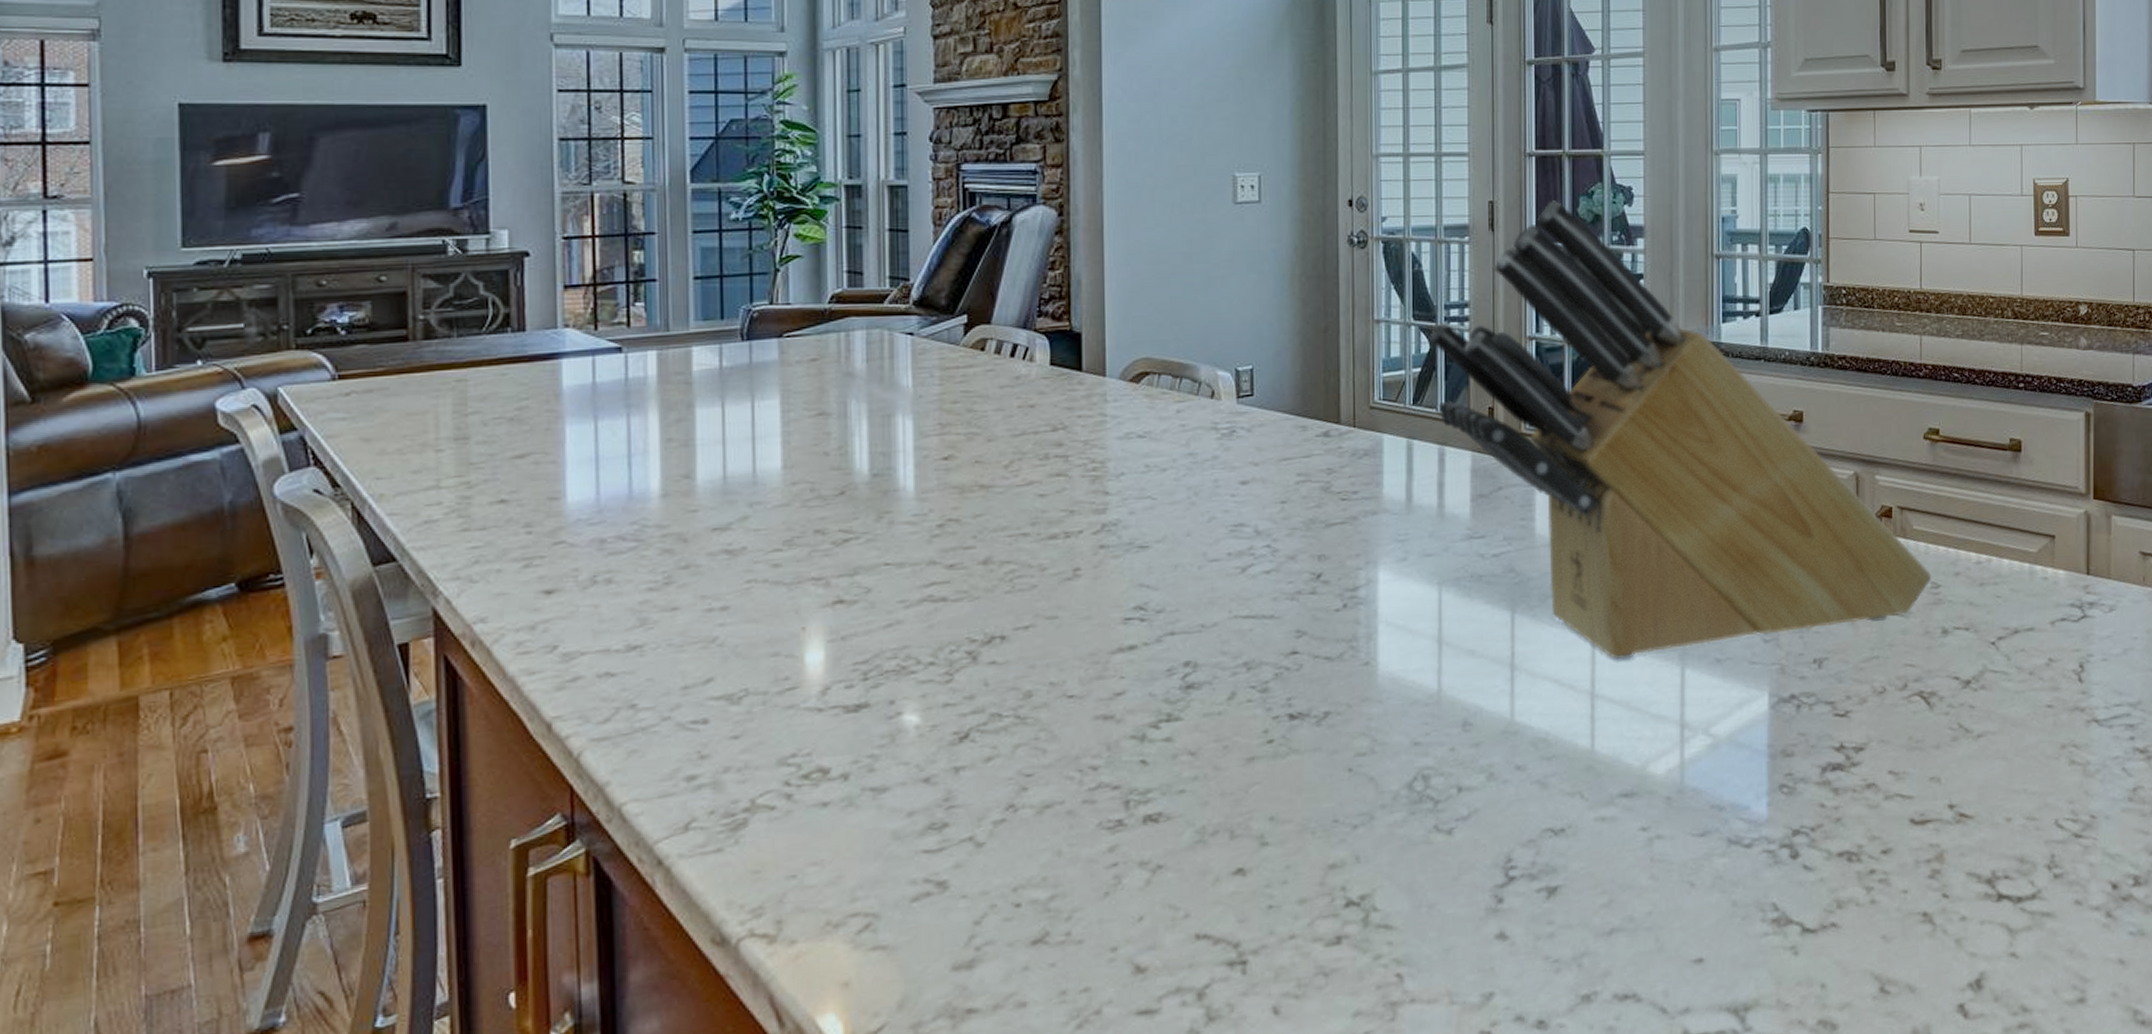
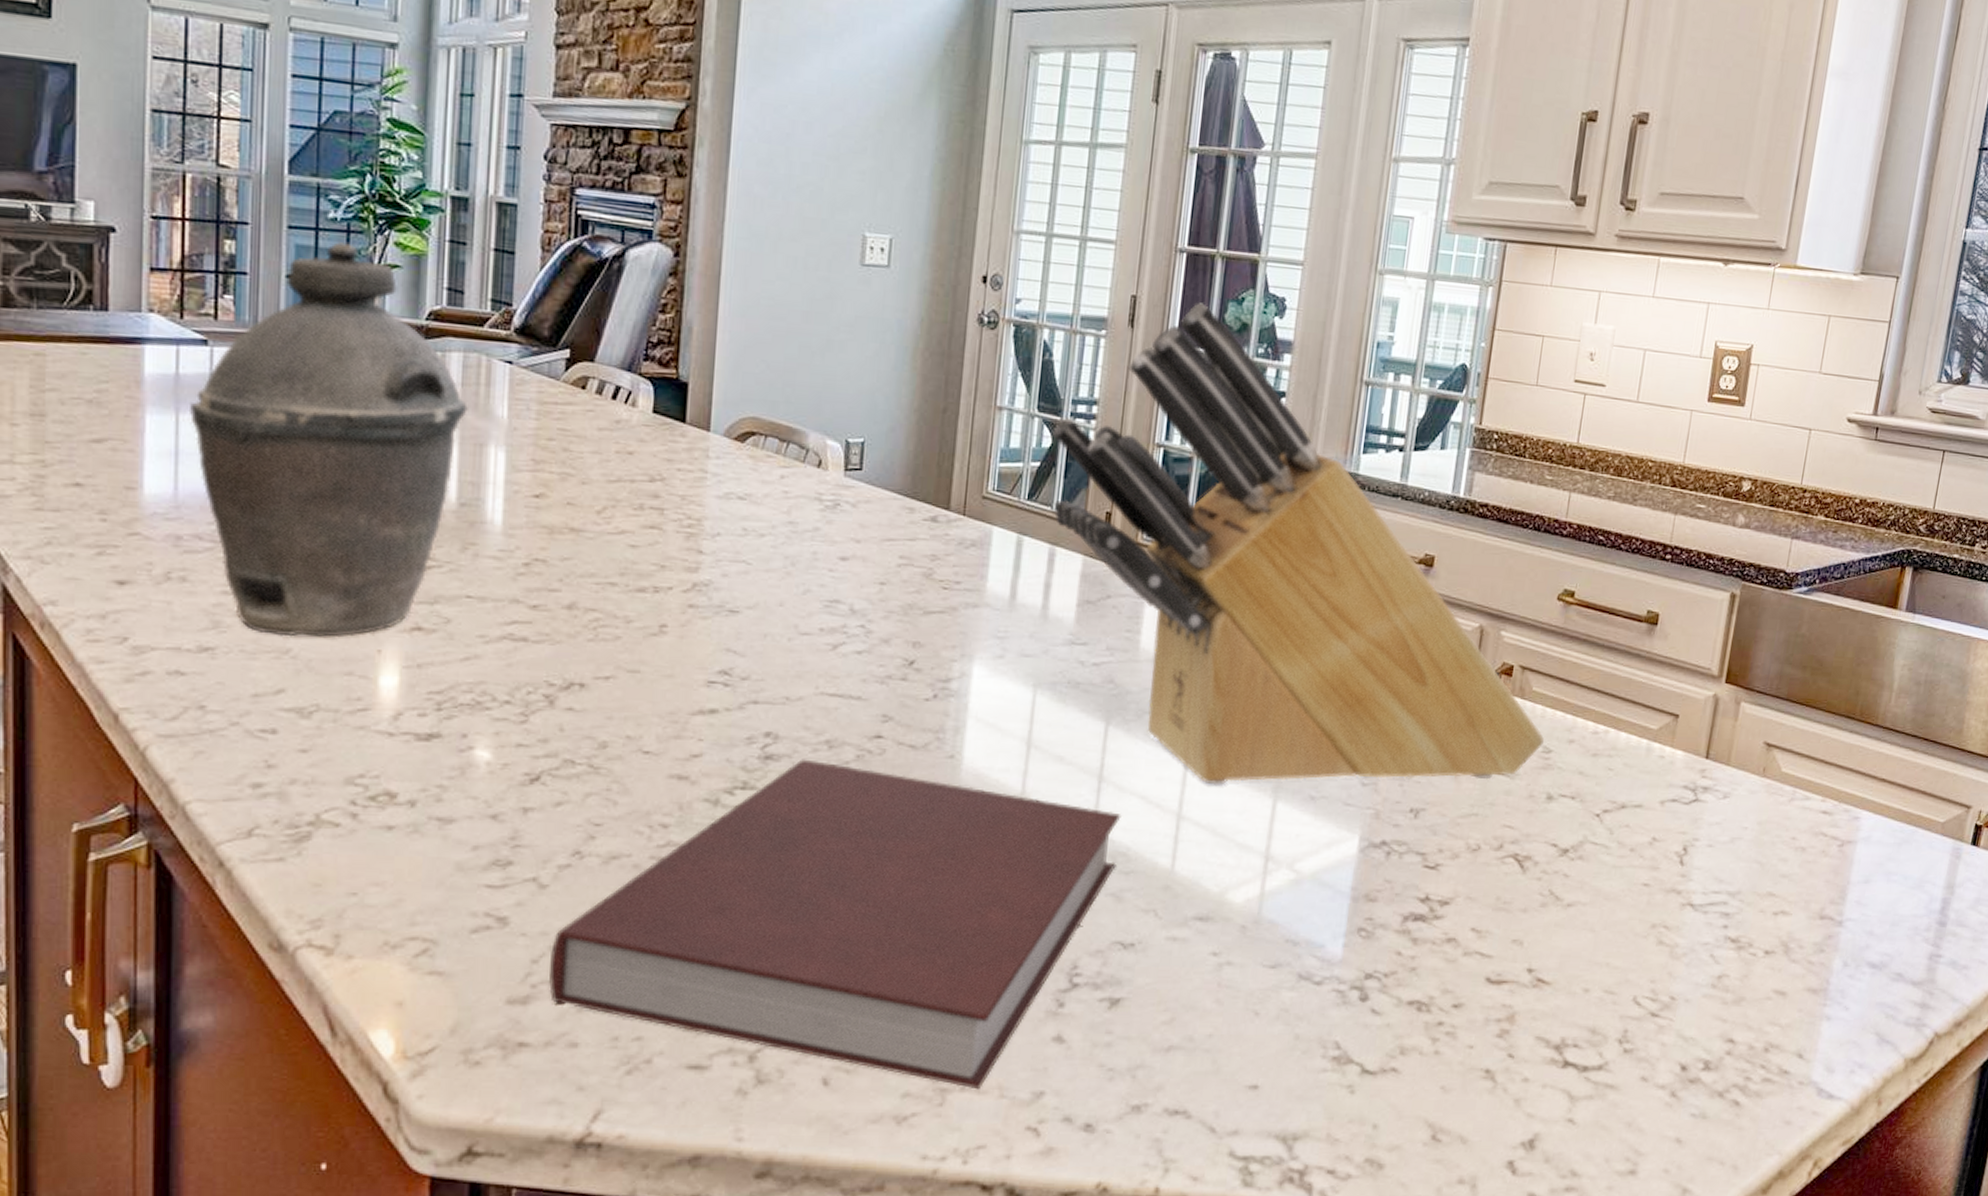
kettle: none [606,240,876,626] -> present [188,242,469,638]
notebook: none [992,683,1538,999] -> present [549,759,1122,1090]

